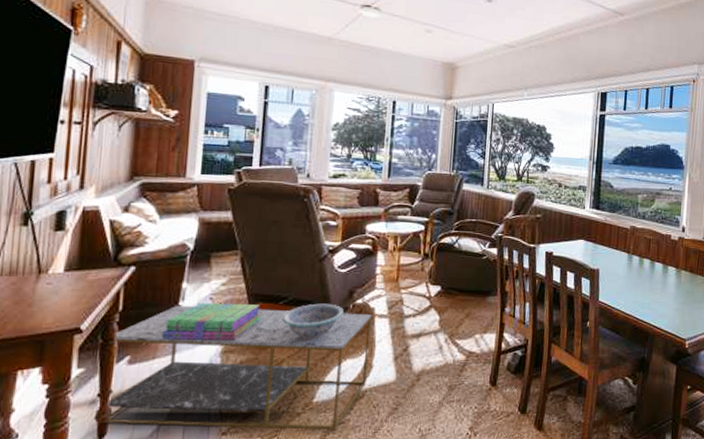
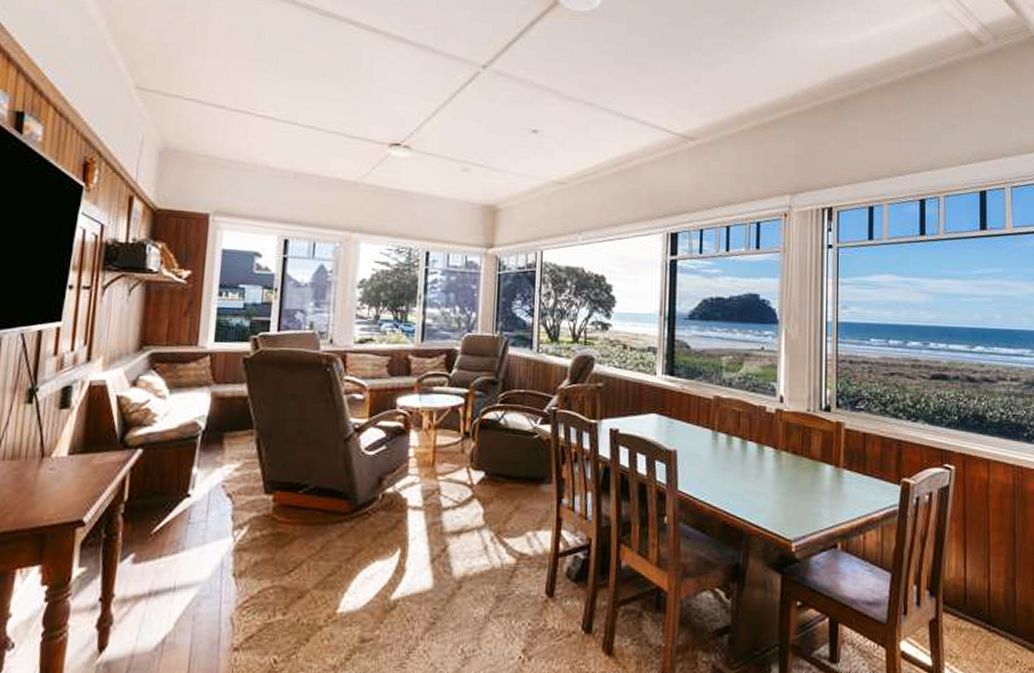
coffee table: present [100,305,371,430] -> none [100,493,403,648]
stack of books: present [162,302,262,340] -> none [169,491,279,536]
decorative bowl: present [282,303,344,339] -> none [302,492,372,536]

